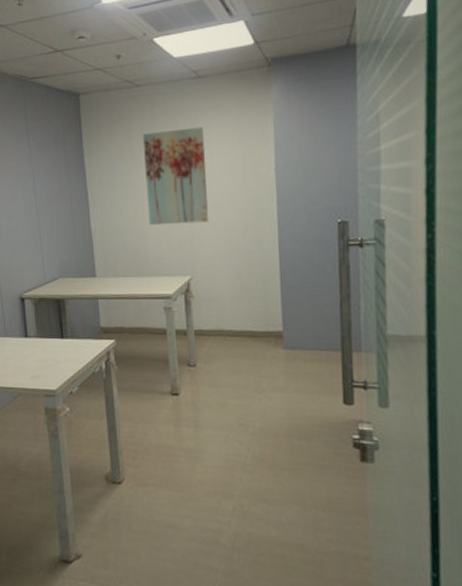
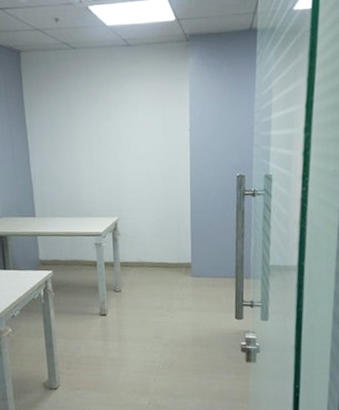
wall art: present [142,126,209,226] -> none [78,89,135,174]

